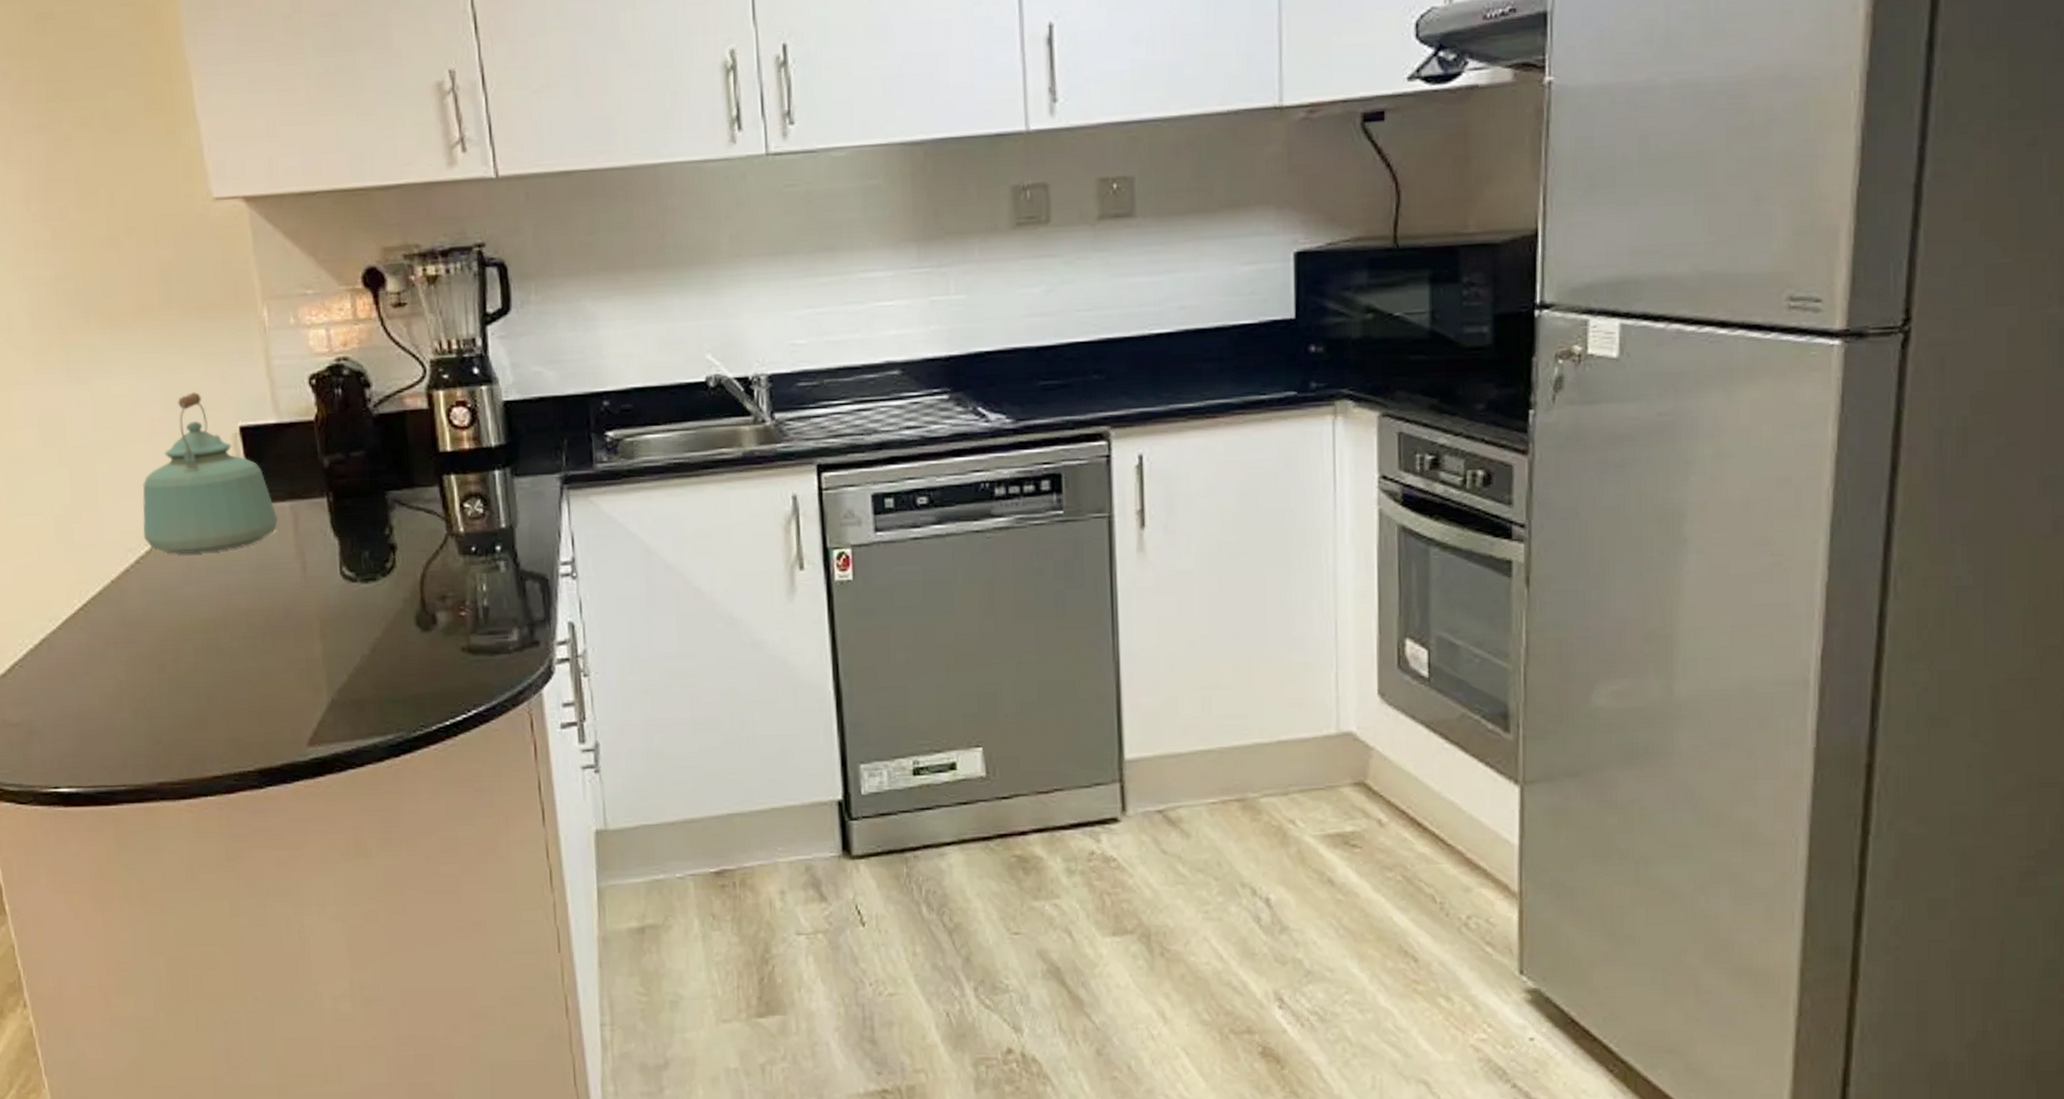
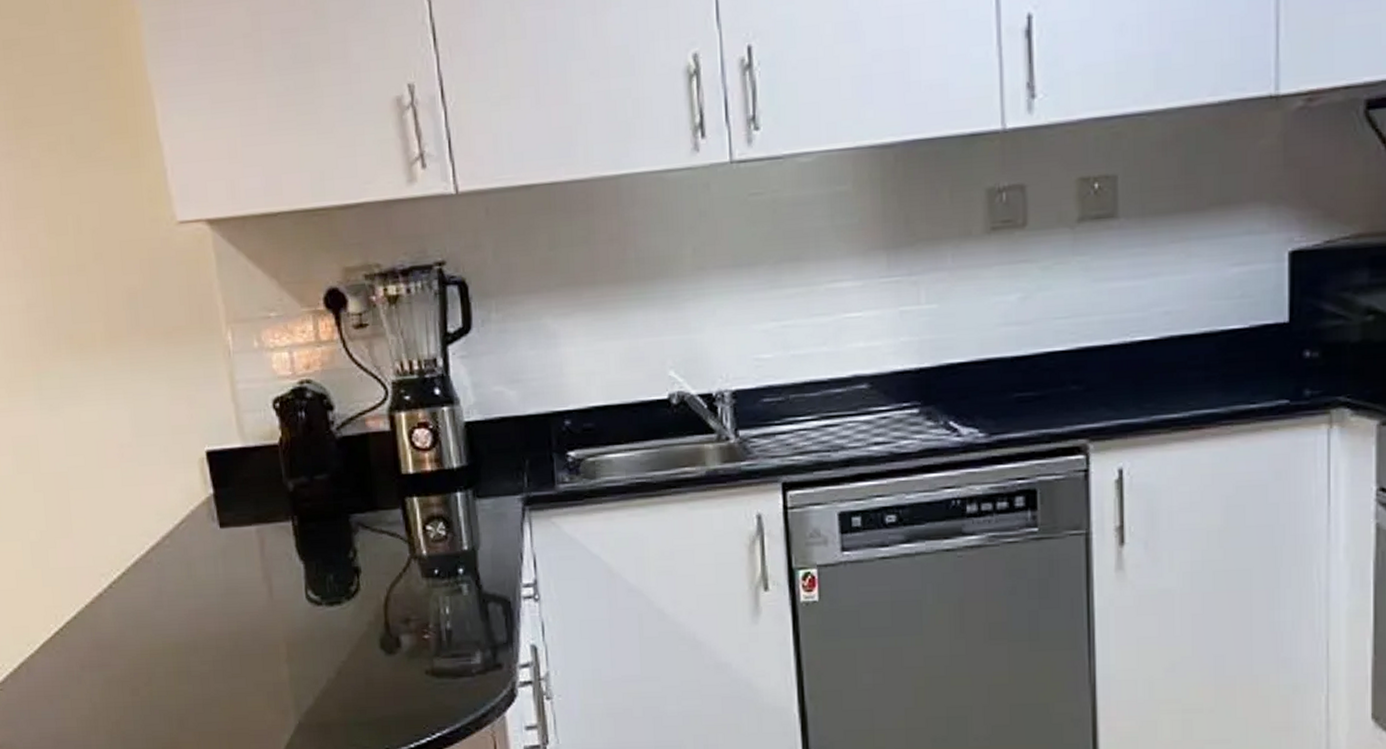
kettle: present [142,392,279,554] -> none [114,417,245,579]

